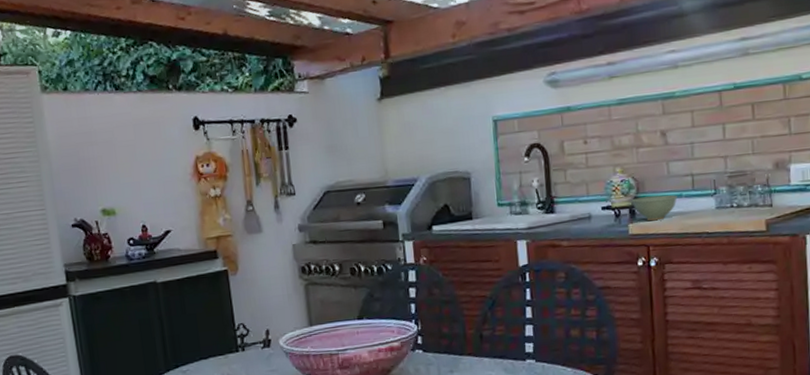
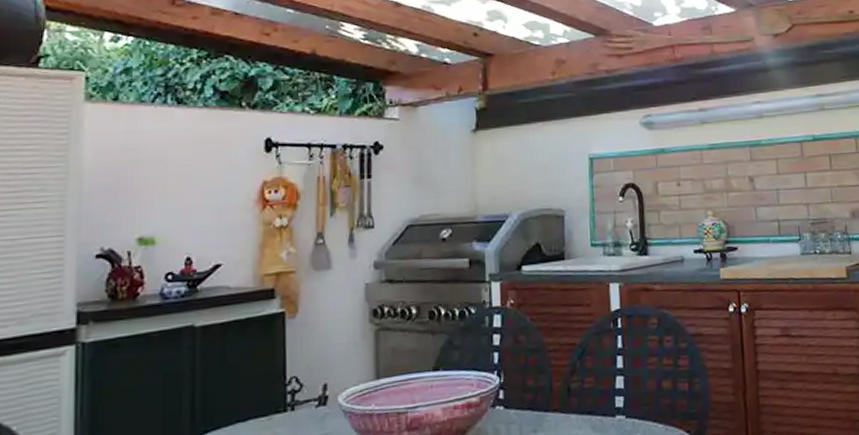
bowl: present [631,195,677,222] -> none [722,239,765,266]

